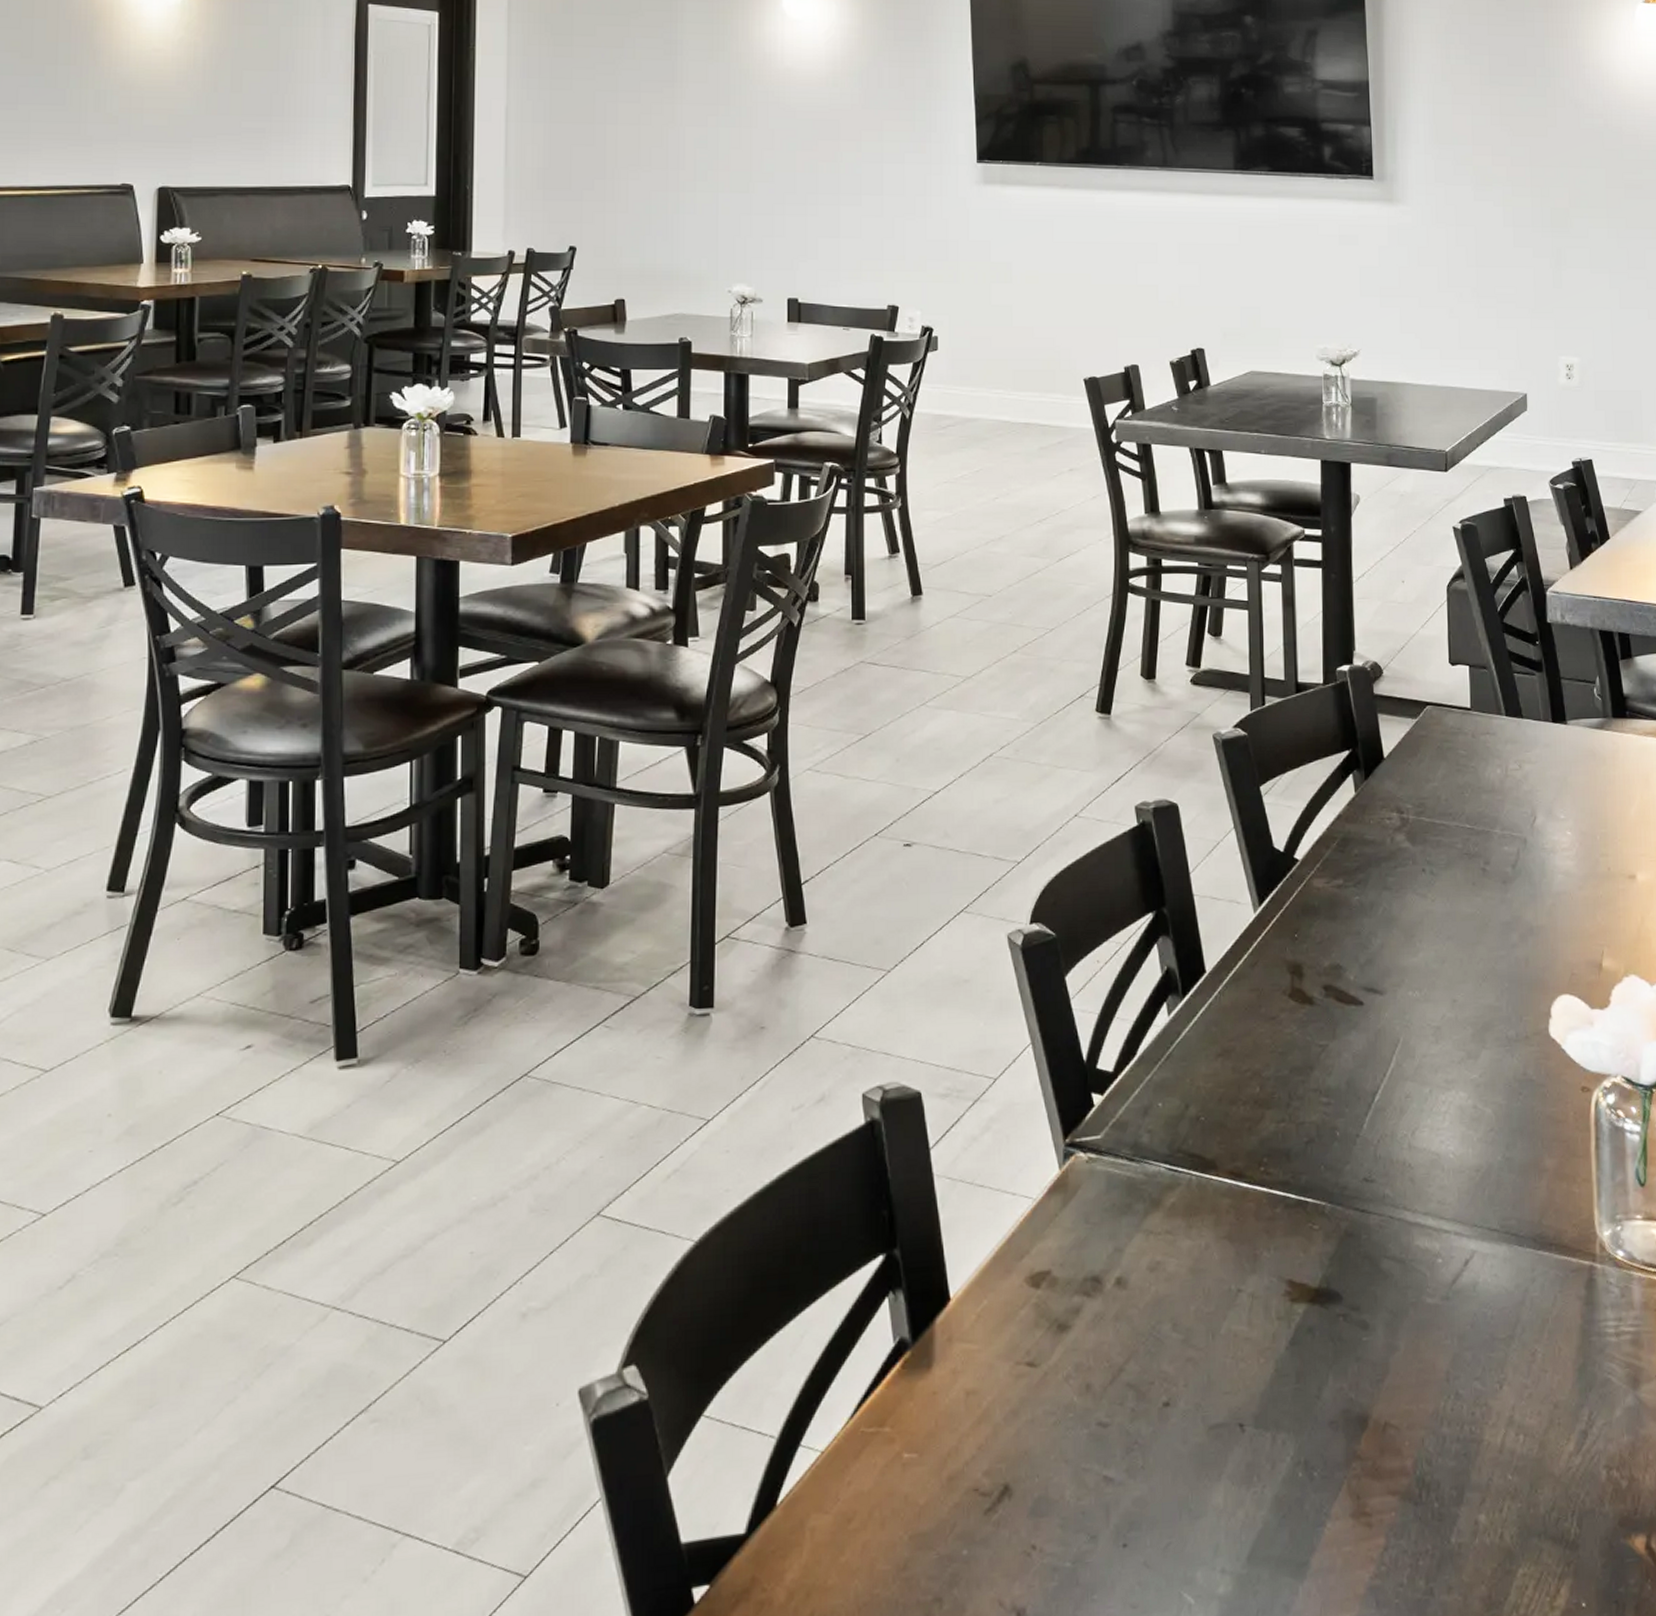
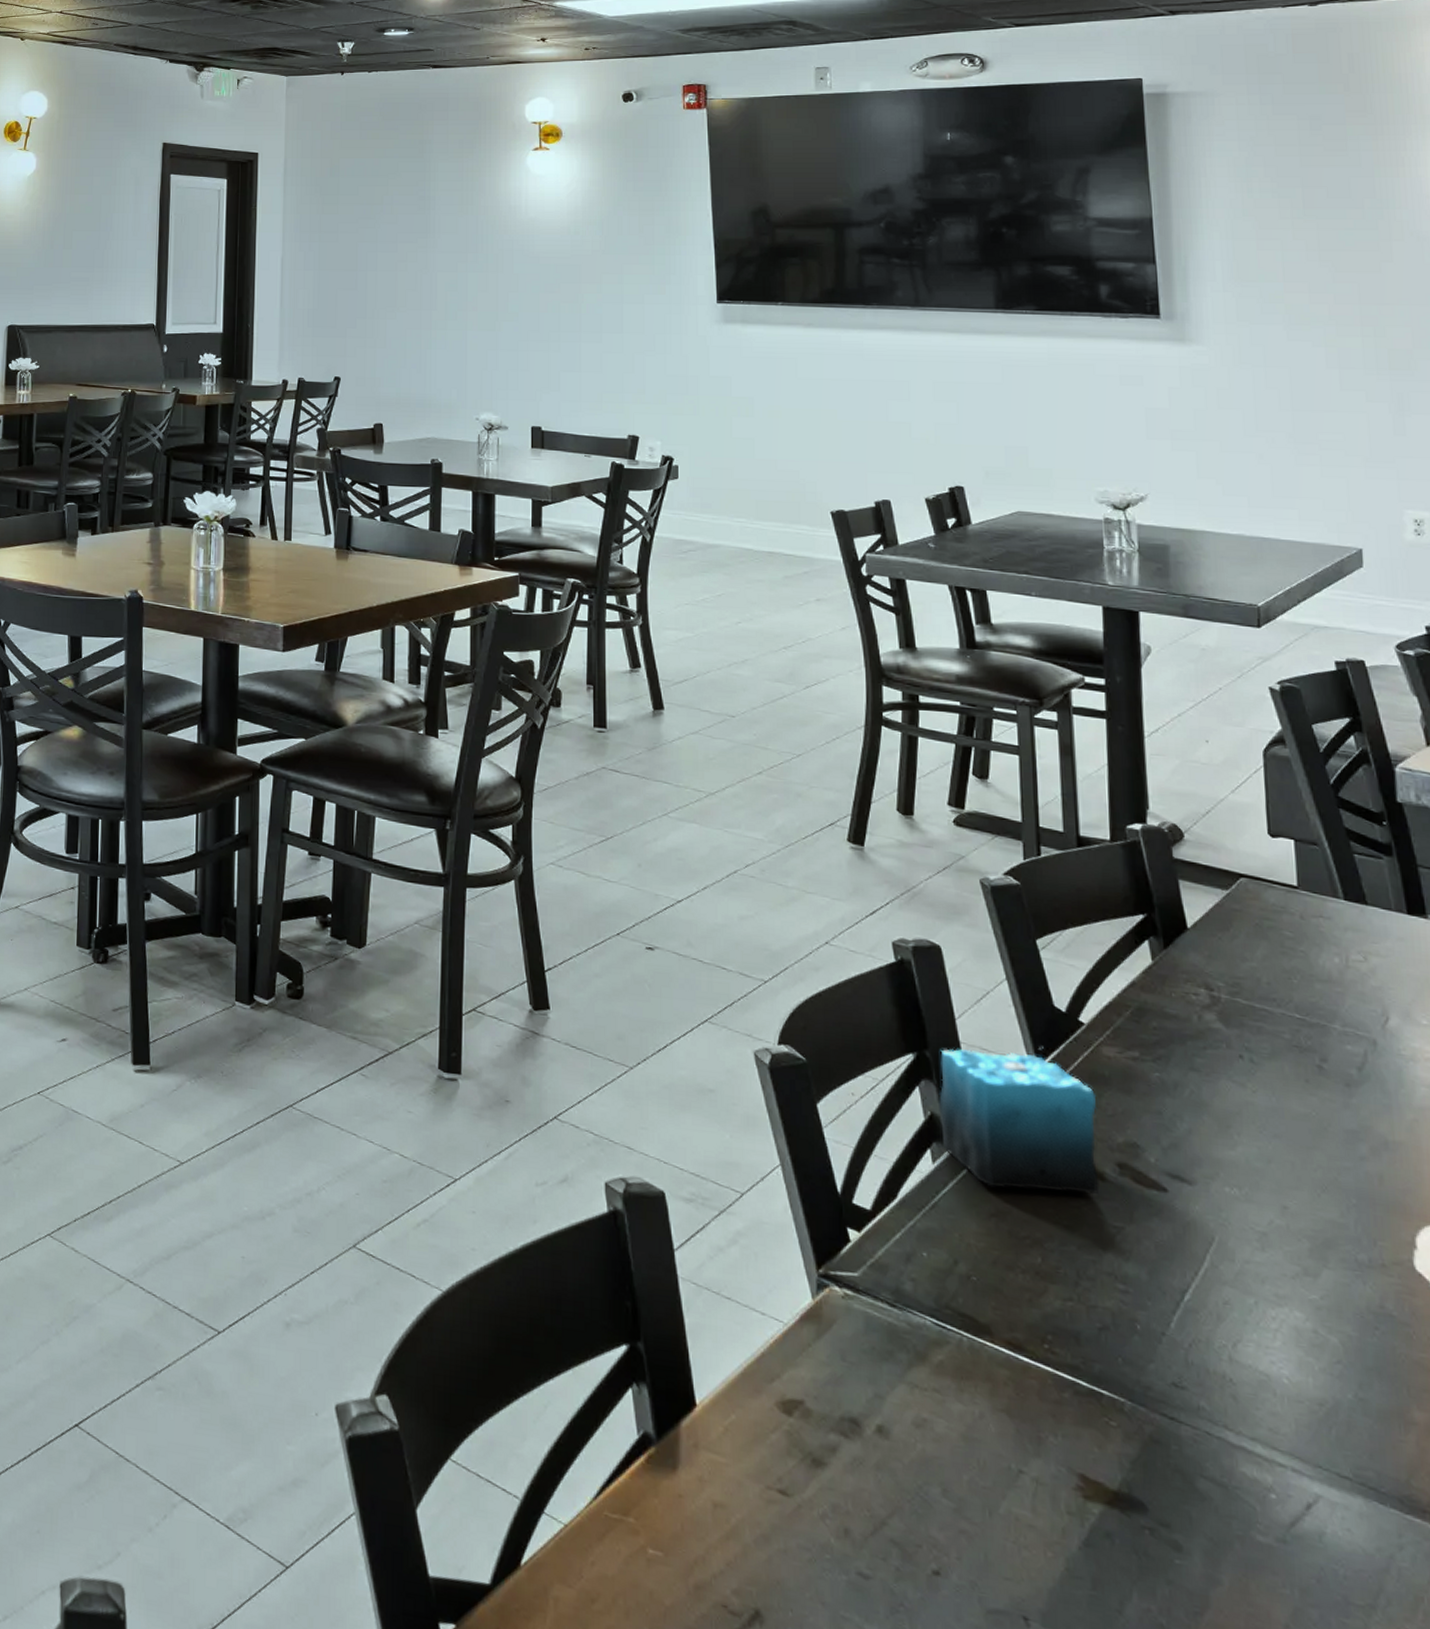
candle: none [1174,867,1309,1029] -> present [938,1018,1100,1195]

